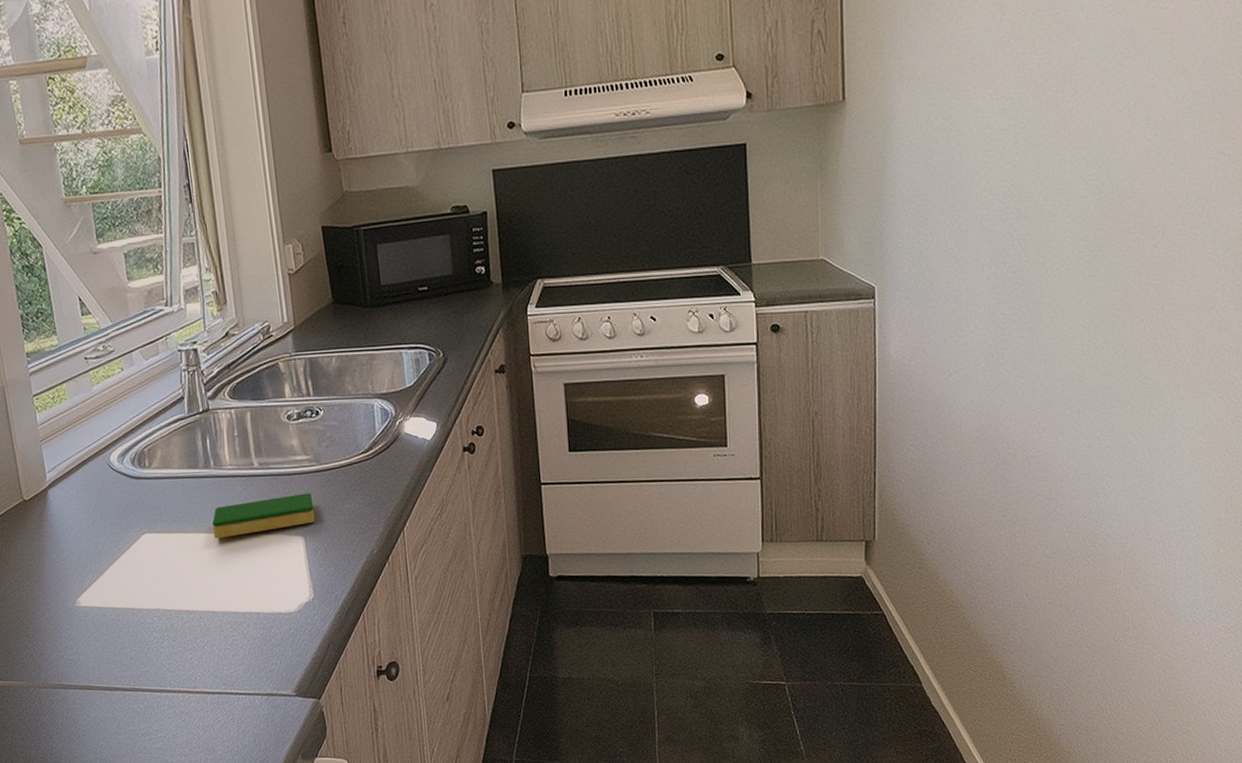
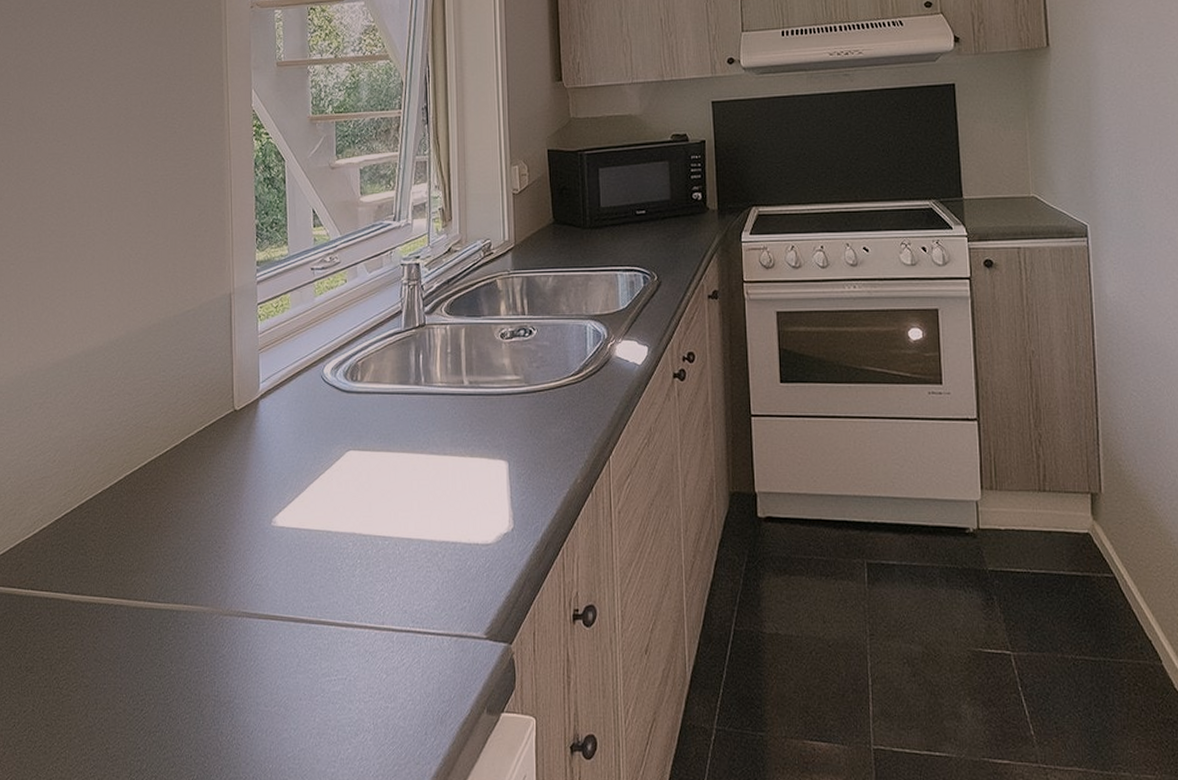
dish sponge: present [212,493,315,539] -> none [418,415,520,459]

